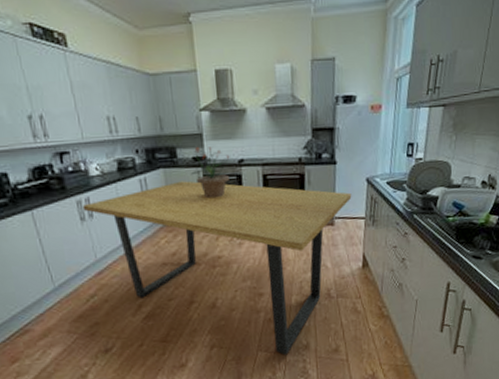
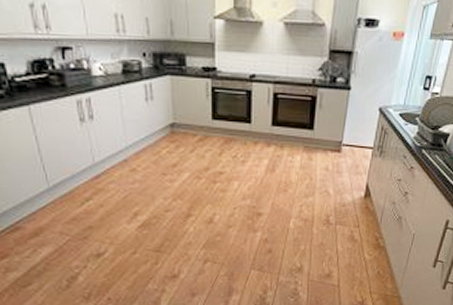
dining table: present [82,181,352,355] -> none [82,91,362,276]
potted plant: present [192,146,230,199] -> none [200,56,242,112]

